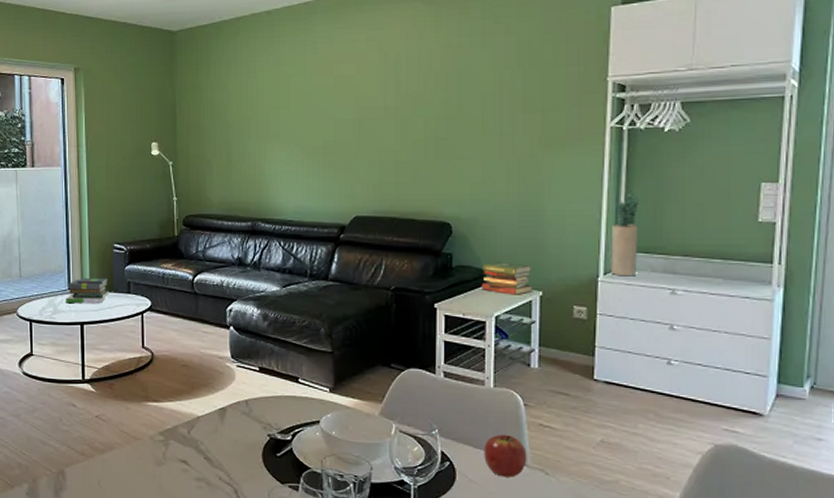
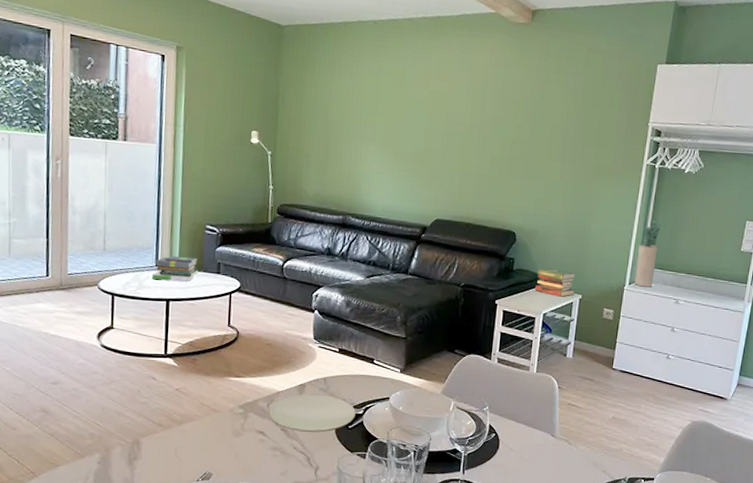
plate: none [190,418,283,462] -> present [269,394,356,433]
apple: present [484,434,527,478] -> none [523,411,557,447]

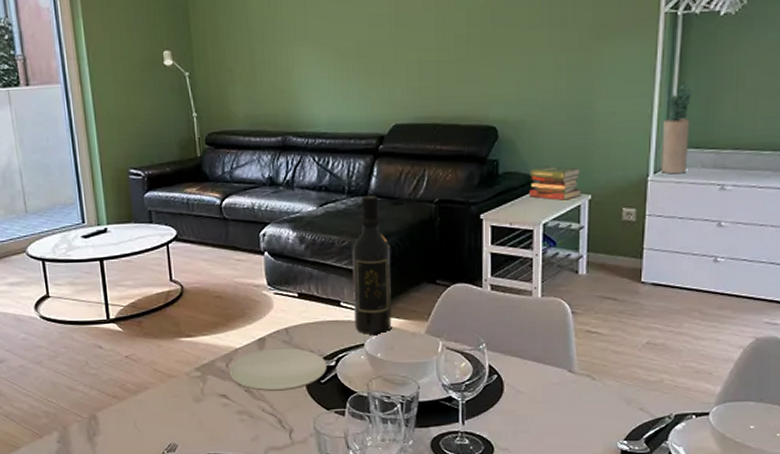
books: present [151,255,199,281] -> none [79,207,129,239]
wine bottle: none [383,273,421,391] -> present [351,195,392,334]

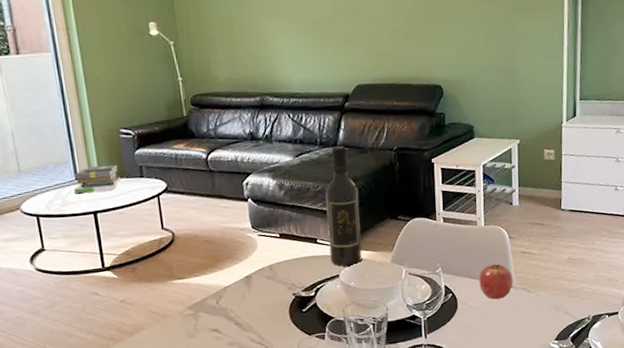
books: none [79,207,129,239] -> present [73,164,121,194]
plate: present [229,347,327,392] -> none [219,282,308,323]
books: present [529,165,582,201] -> none [470,116,512,145]
apple: none [532,343,574,386] -> present [479,263,513,300]
vase: present [661,81,692,175] -> none [570,47,592,122]

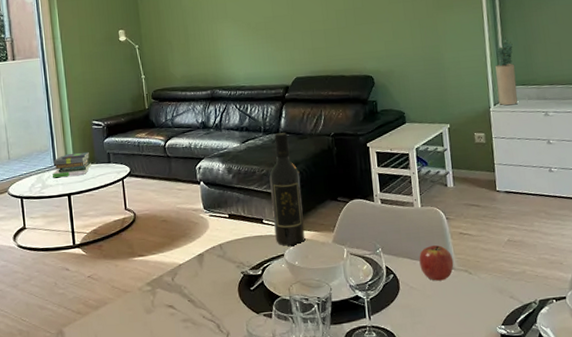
vase: none [570,47,592,122] -> present [494,37,518,106]

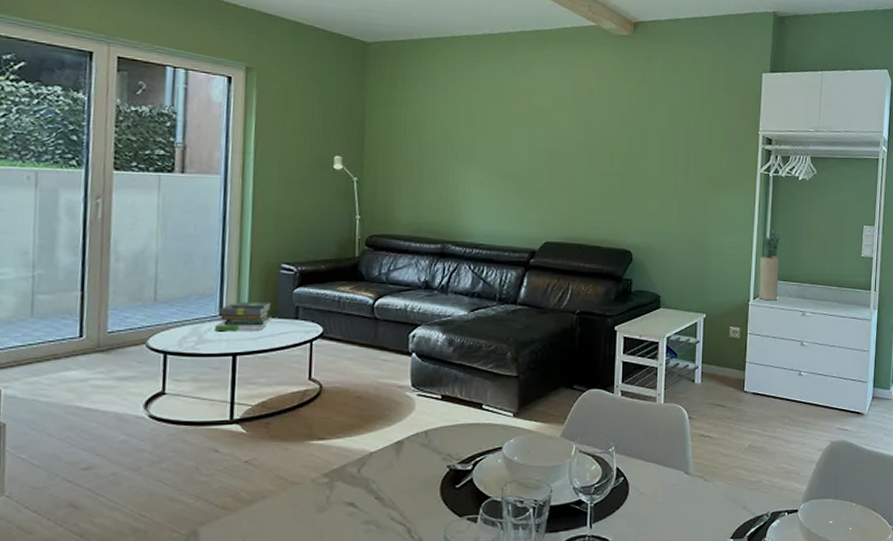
wine bottle: present [269,132,305,246] -> none [494,303,534,438]
apple: present [419,245,454,281] -> none [654,446,690,487]

